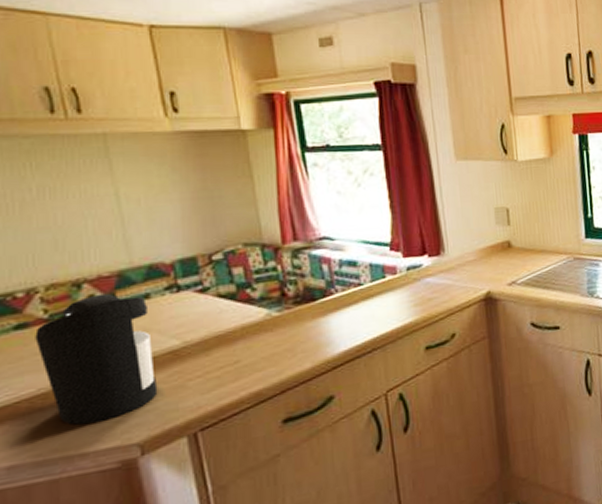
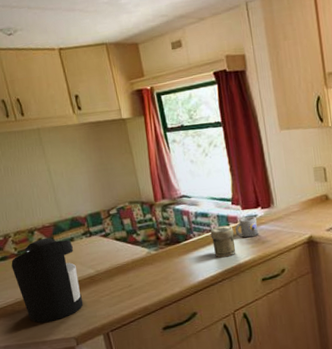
jar: none [359,277,393,321] -> present [210,225,236,258]
mug: none [392,265,424,294] -> present [235,216,259,238]

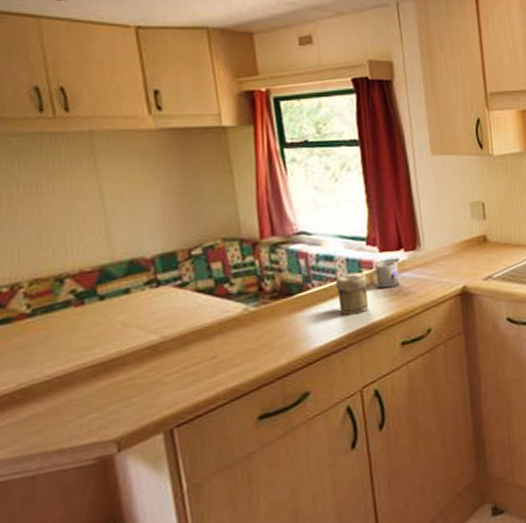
coffee maker: present [11,237,83,323] -> none [18,288,136,421]

